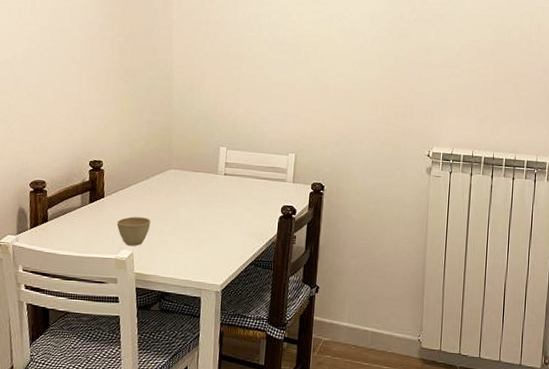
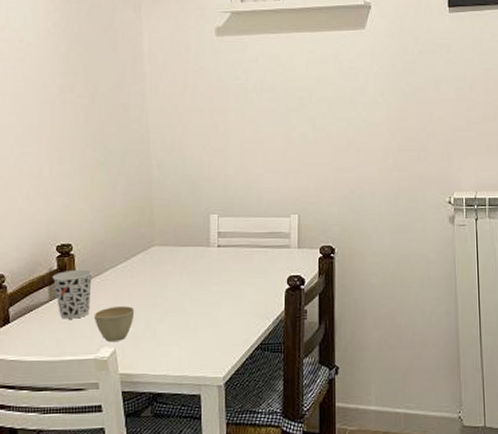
cup: none [84,182,118,224] -> present [52,269,92,319]

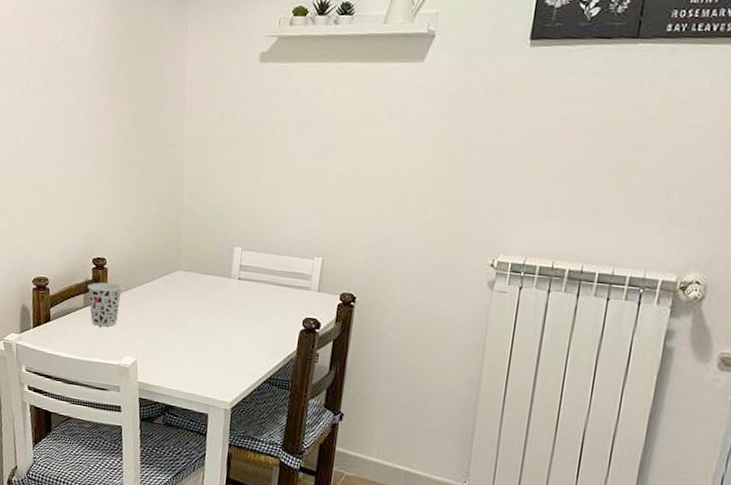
cup: present [94,306,135,341] -> none [120,321,157,353]

